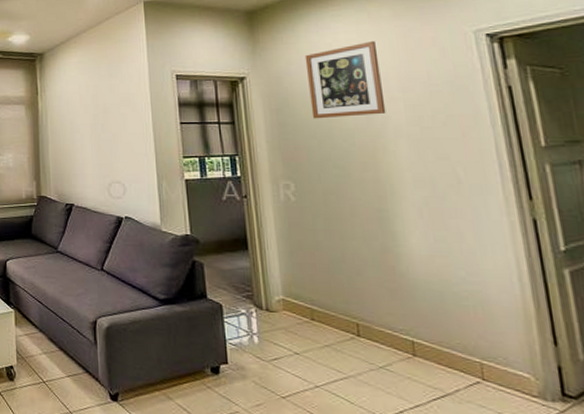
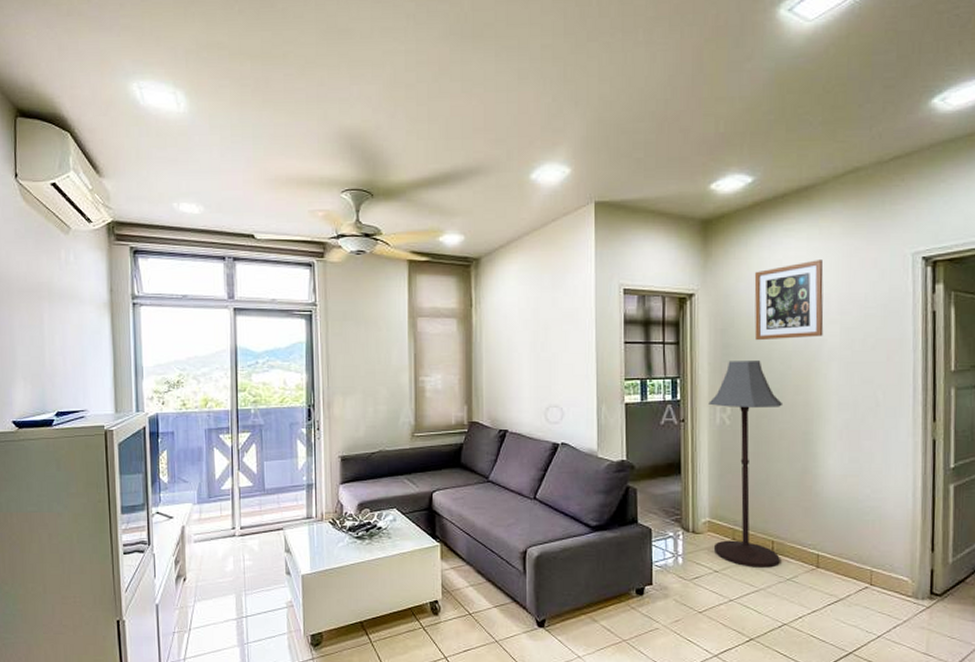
floor lamp: none [270,138,369,353] -> present [708,361,782,568]

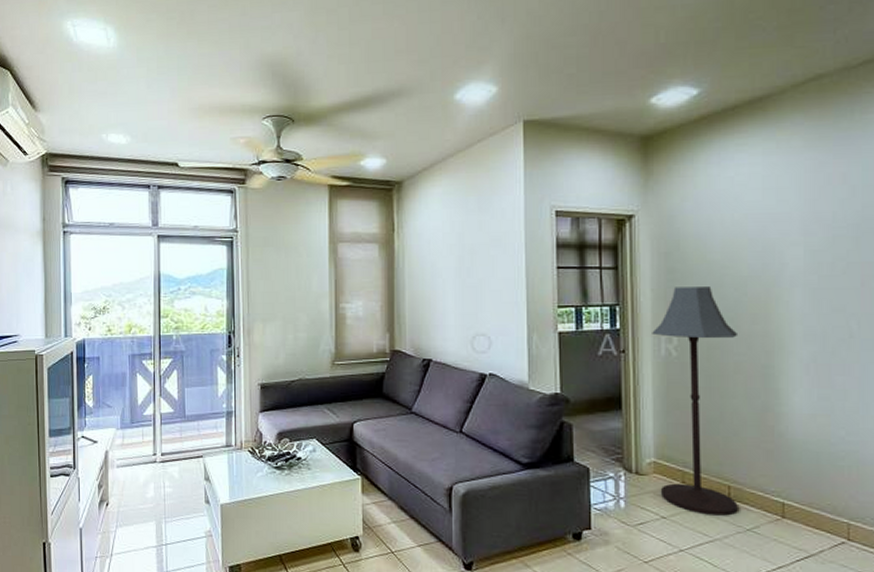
wall art: present [754,260,824,341] -> none [702,176,784,265]

